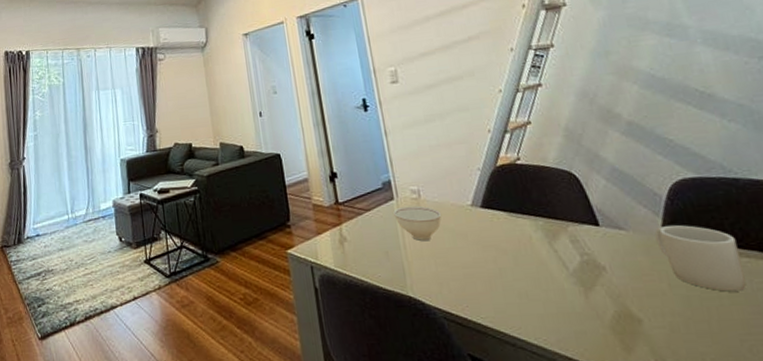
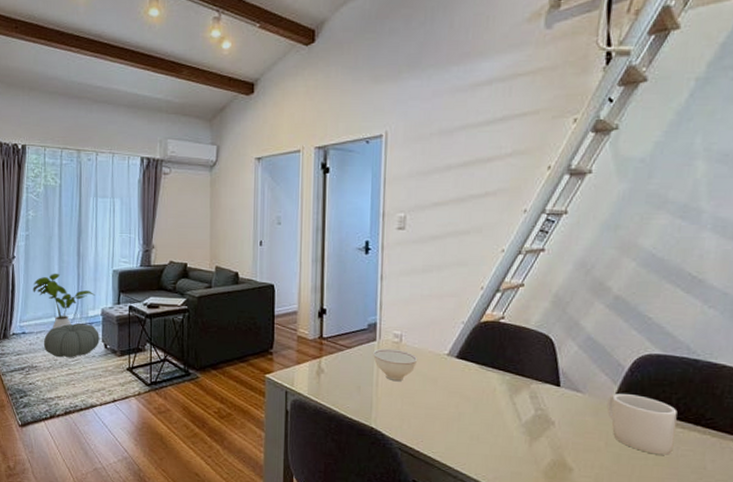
house plant: none [44,169,106,228] -> present [33,273,95,330]
pouf: none [58,218,114,257] -> present [43,323,100,358]

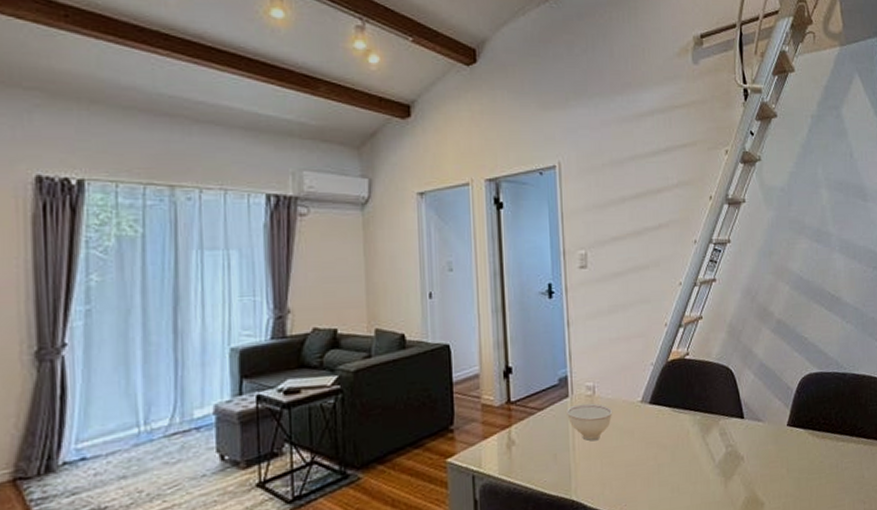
house plant: present [33,273,95,330] -> none [98,361,204,446]
pouf: present [43,323,100,358] -> none [118,429,212,487]
mug: present [606,394,678,455] -> none [783,415,839,473]

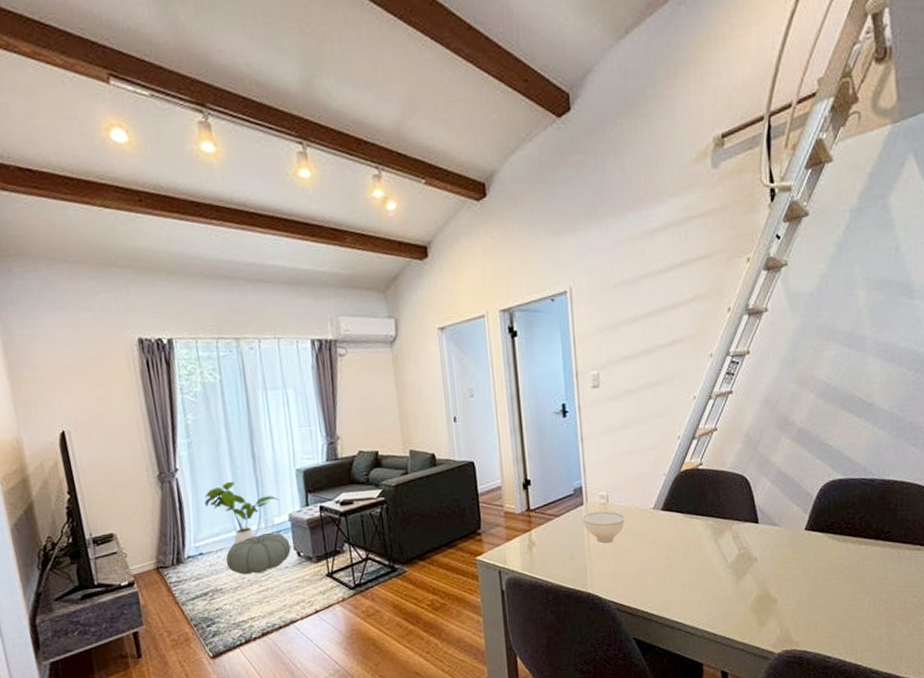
house plant: none [98,361,204,446] -> present [204,481,279,545]
pouf: none [118,429,212,487] -> present [225,533,291,575]

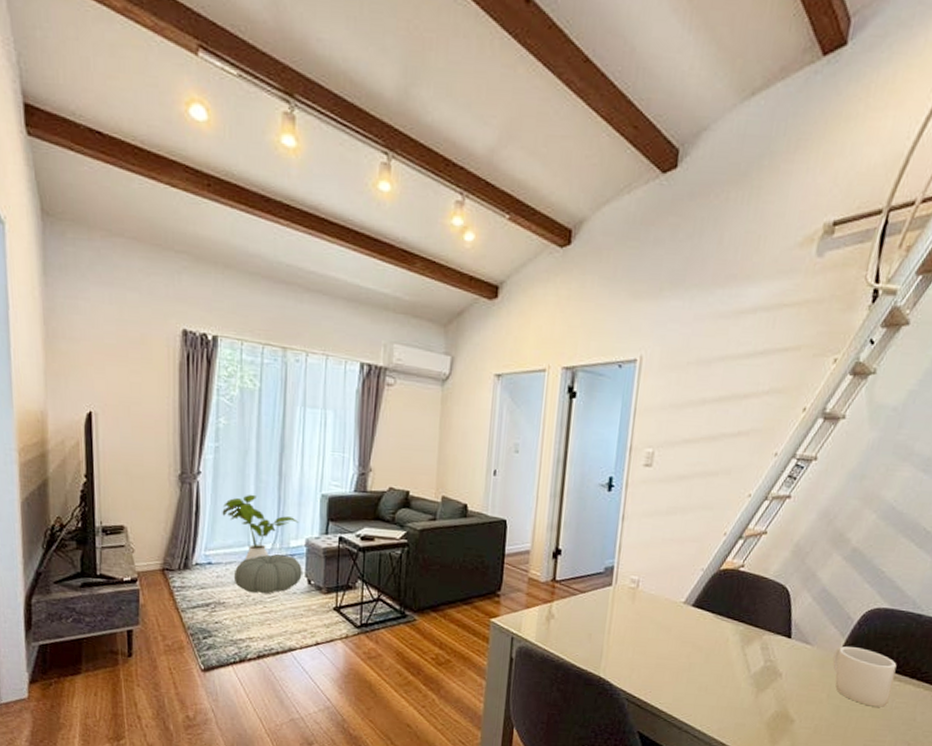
bowl: present [582,510,626,543] -> none [607,593,654,629]
mug: none [801,520,861,574] -> present [832,646,897,707]

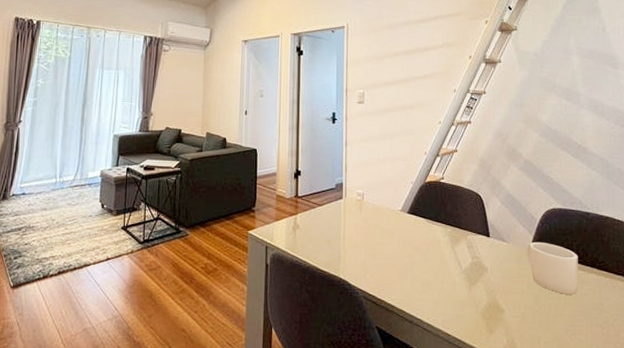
house plant: present [222,494,299,561] -> none [36,136,96,190]
pouf: present [233,554,302,594] -> none [42,184,97,218]

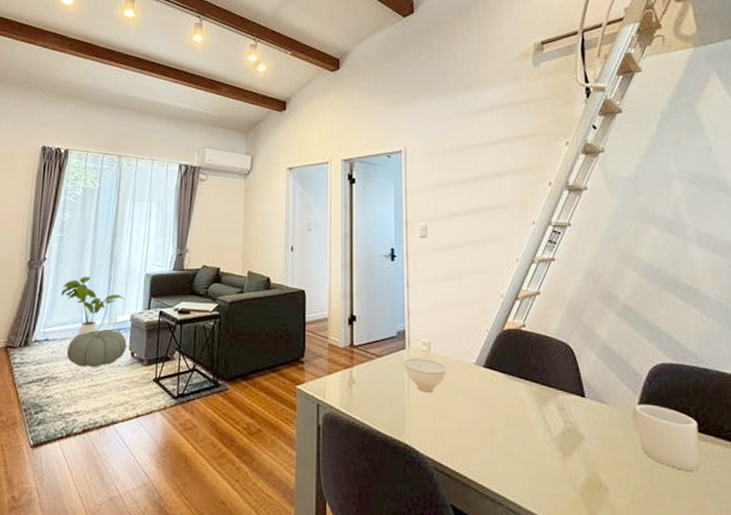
house plant: none [36,136,96,190] -> present [61,276,126,336]
pouf: none [42,184,97,218] -> present [66,330,127,367]
bowl: none [340,205,377,234] -> present [403,357,447,392]

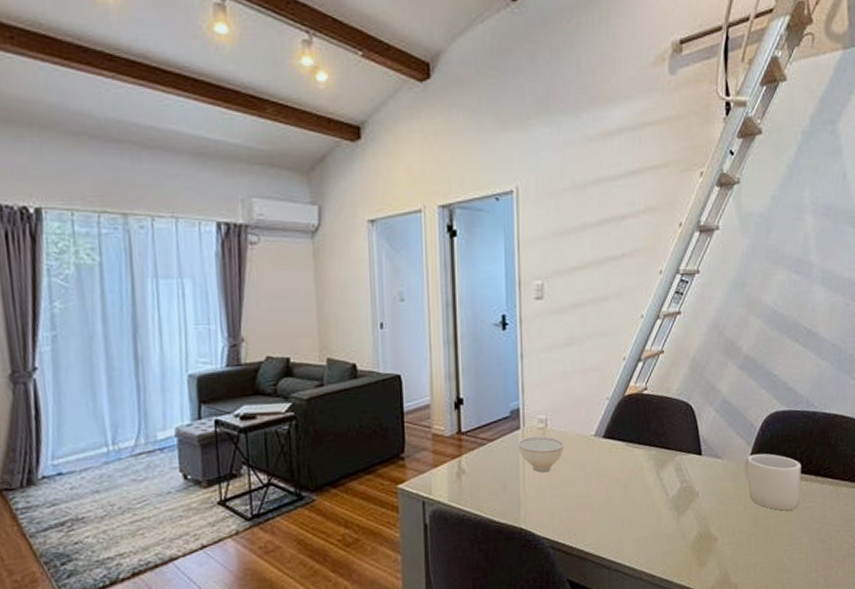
house plant: present [61,276,126,336] -> none [69,385,165,464]
pouf: present [66,330,127,367] -> none [91,450,176,501]

